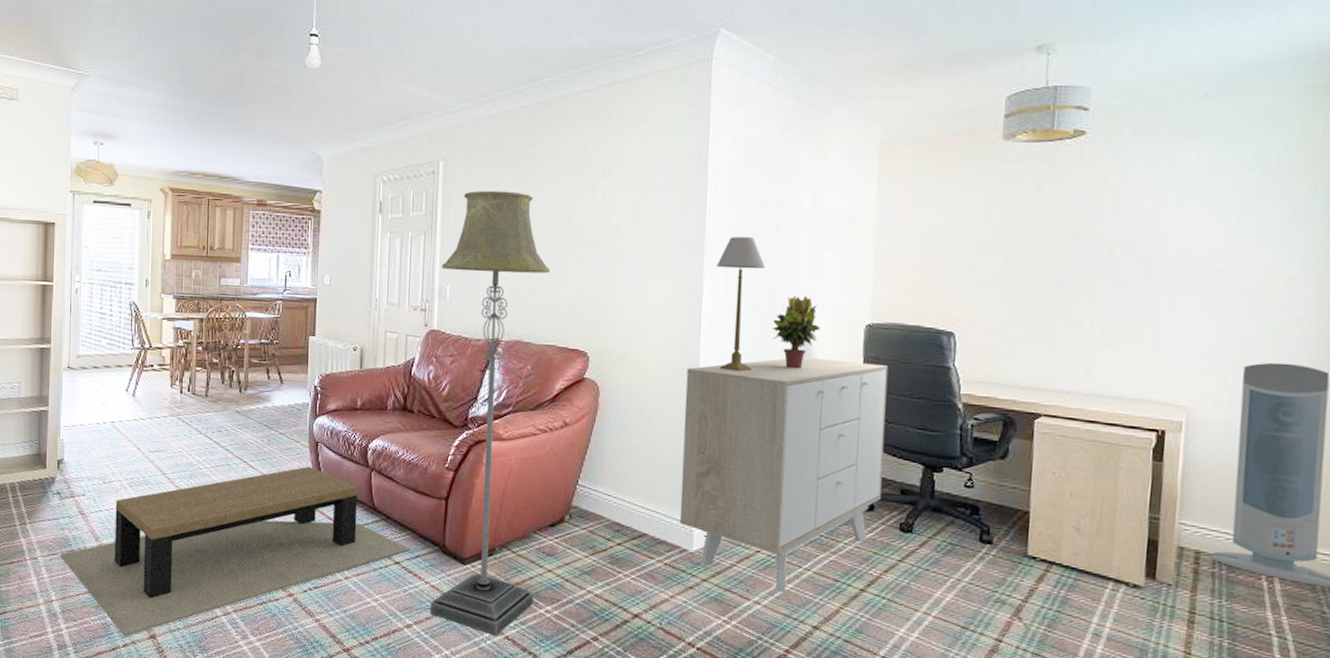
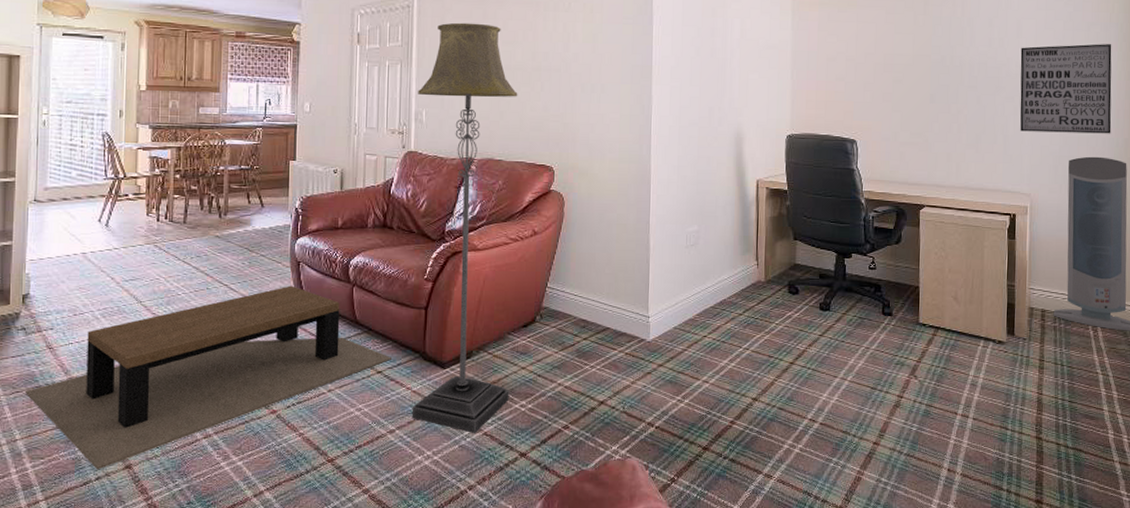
sideboard: present [679,356,889,594] -> none [637,164,806,372]
table lamp: present [716,237,765,372] -> none [663,62,703,179]
potted plant: present [771,296,820,369] -> none [710,112,750,175]
wall art: none [1177,219,1316,335] -> present [1020,44,1112,134]

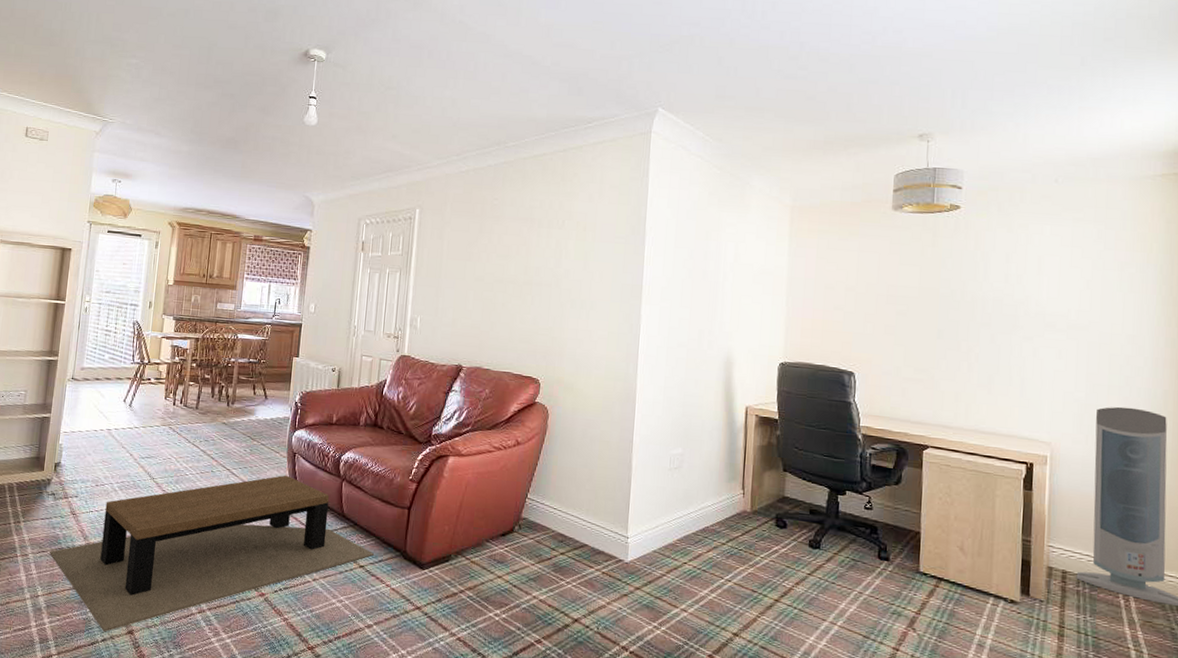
floor lamp: present [411,22,518,434] -> none [389,235,509,638]
wall art: present [1020,44,1112,134] -> none [1039,285,1150,384]

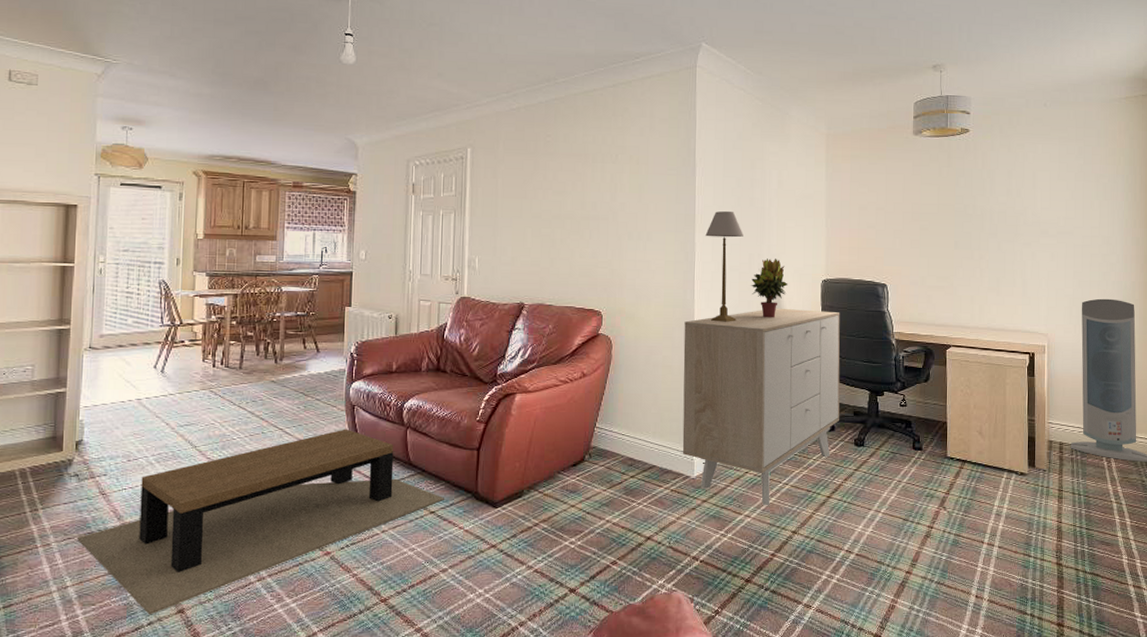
sideboard: none [616,389,799,602] -> present [682,308,840,506]
table lamp: none [652,283,694,401] -> present [705,211,743,322]
potted plant: none [698,336,741,400] -> present [750,258,788,318]

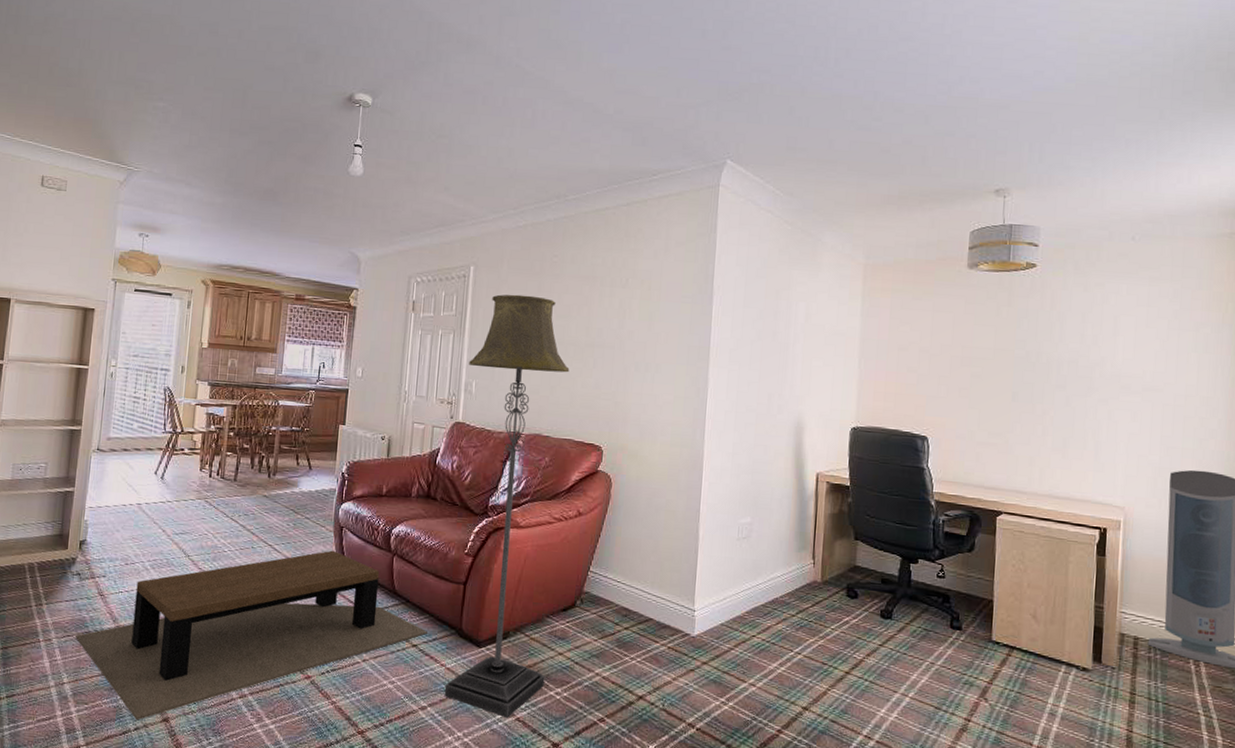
floor lamp: none [464,173,568,572] -> present [444,294,570,719]
sideboard: present [682,308,840,506] -> none [682,455,871,676]
table lamp: present [705,211,743,322] -> none [720,345,763,468]
potted plant: present [750,258,788,318] -> none [768,400,811,467]

